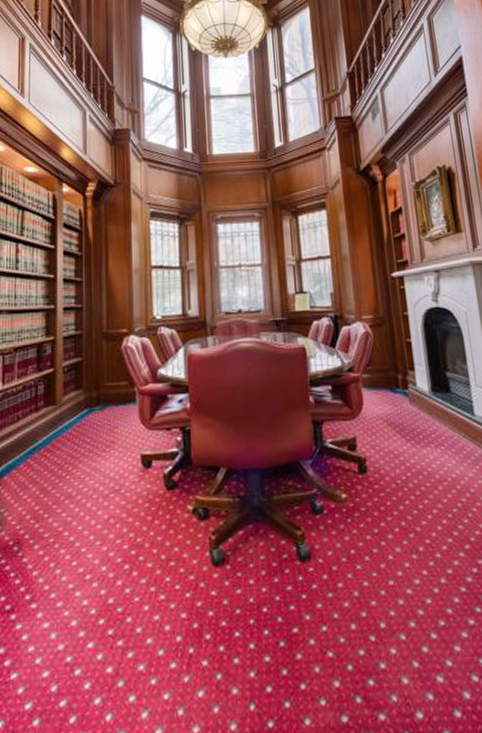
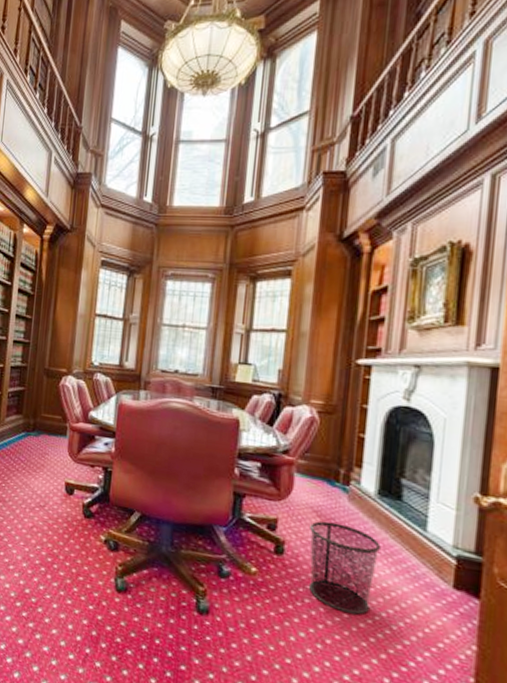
waste bin: none [384,427,447,514] -> present [309,521,381,615]

